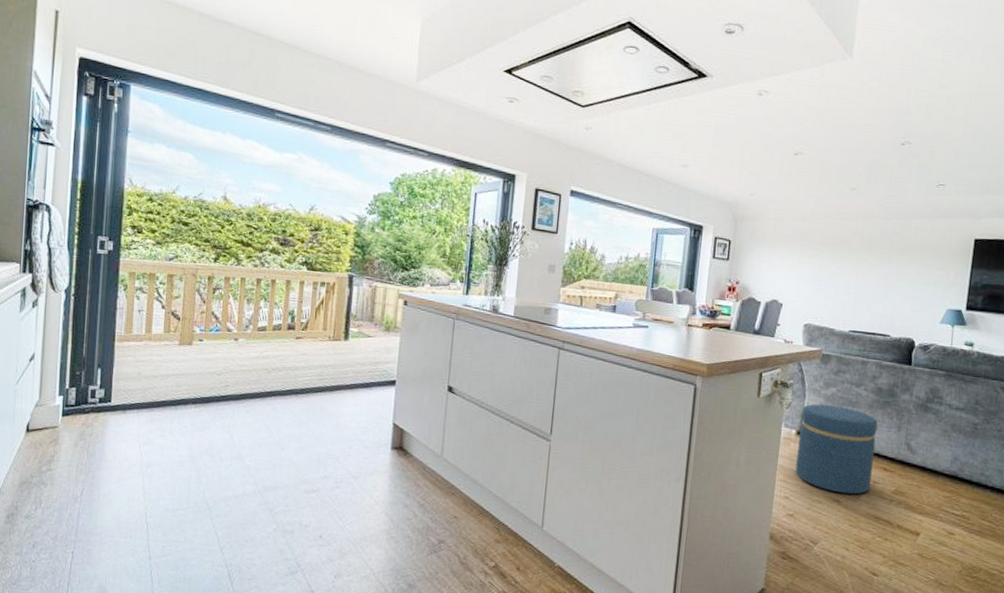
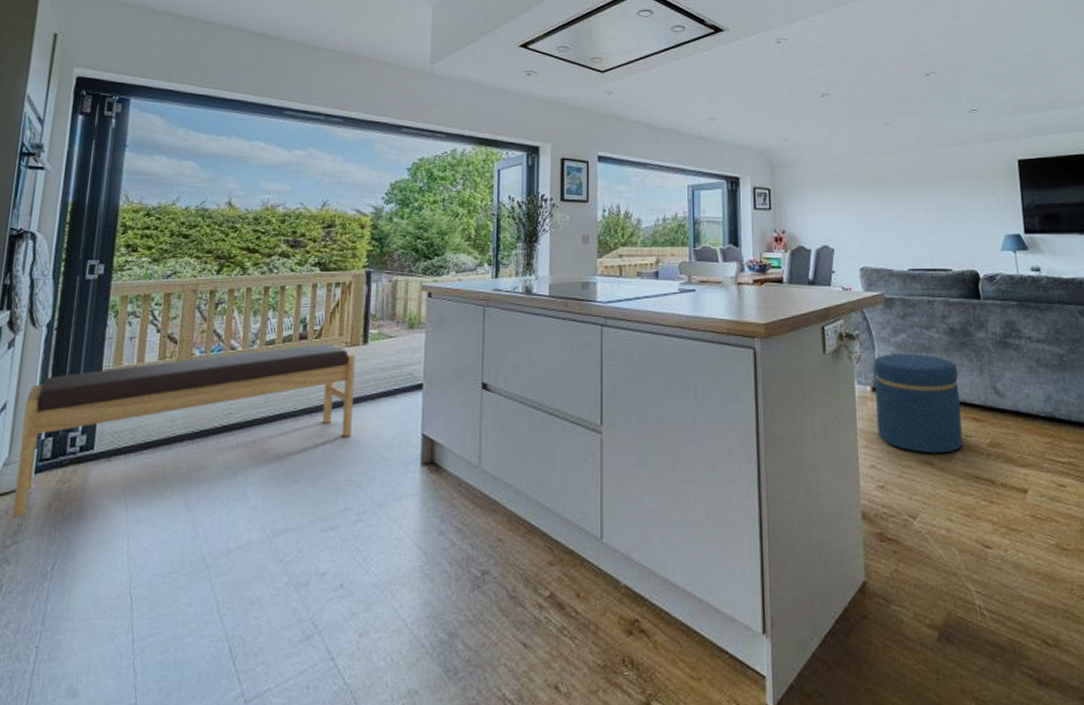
bench: none [45,334,337,450] -> present [12,343,356,518]

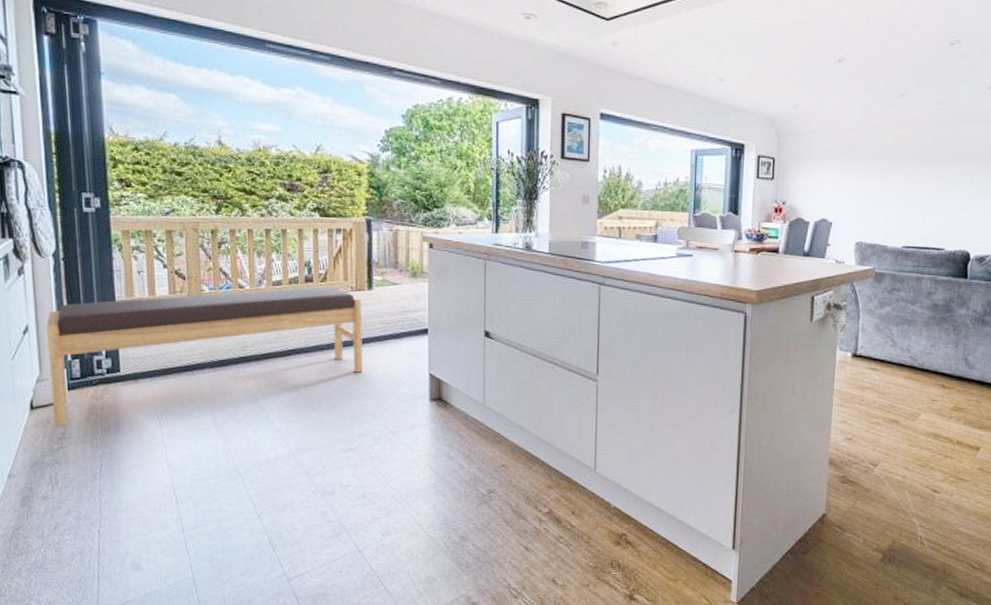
ottoman: present [874,353,963,454] -> none [852,325,935,414]

